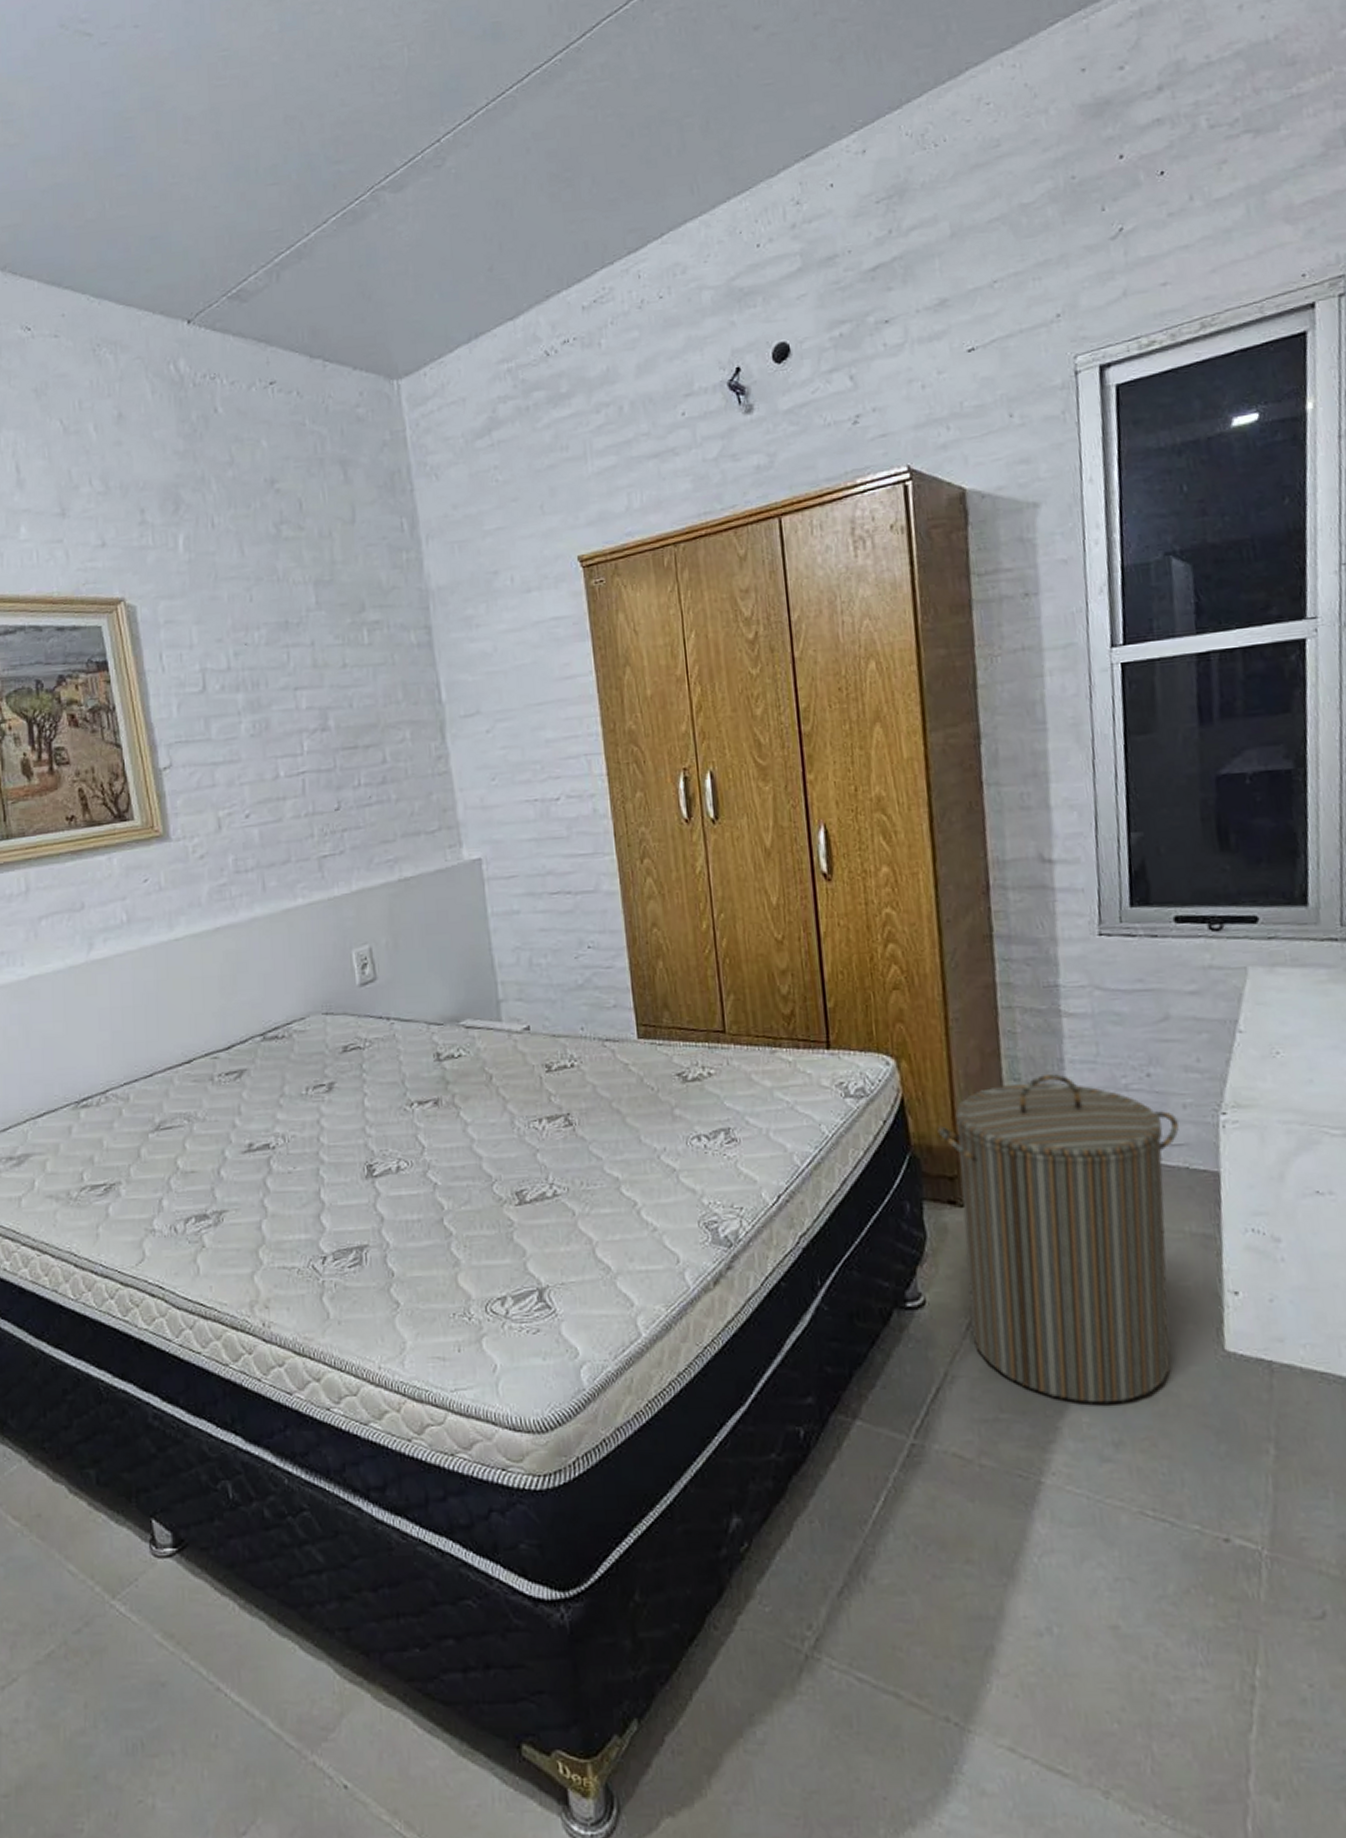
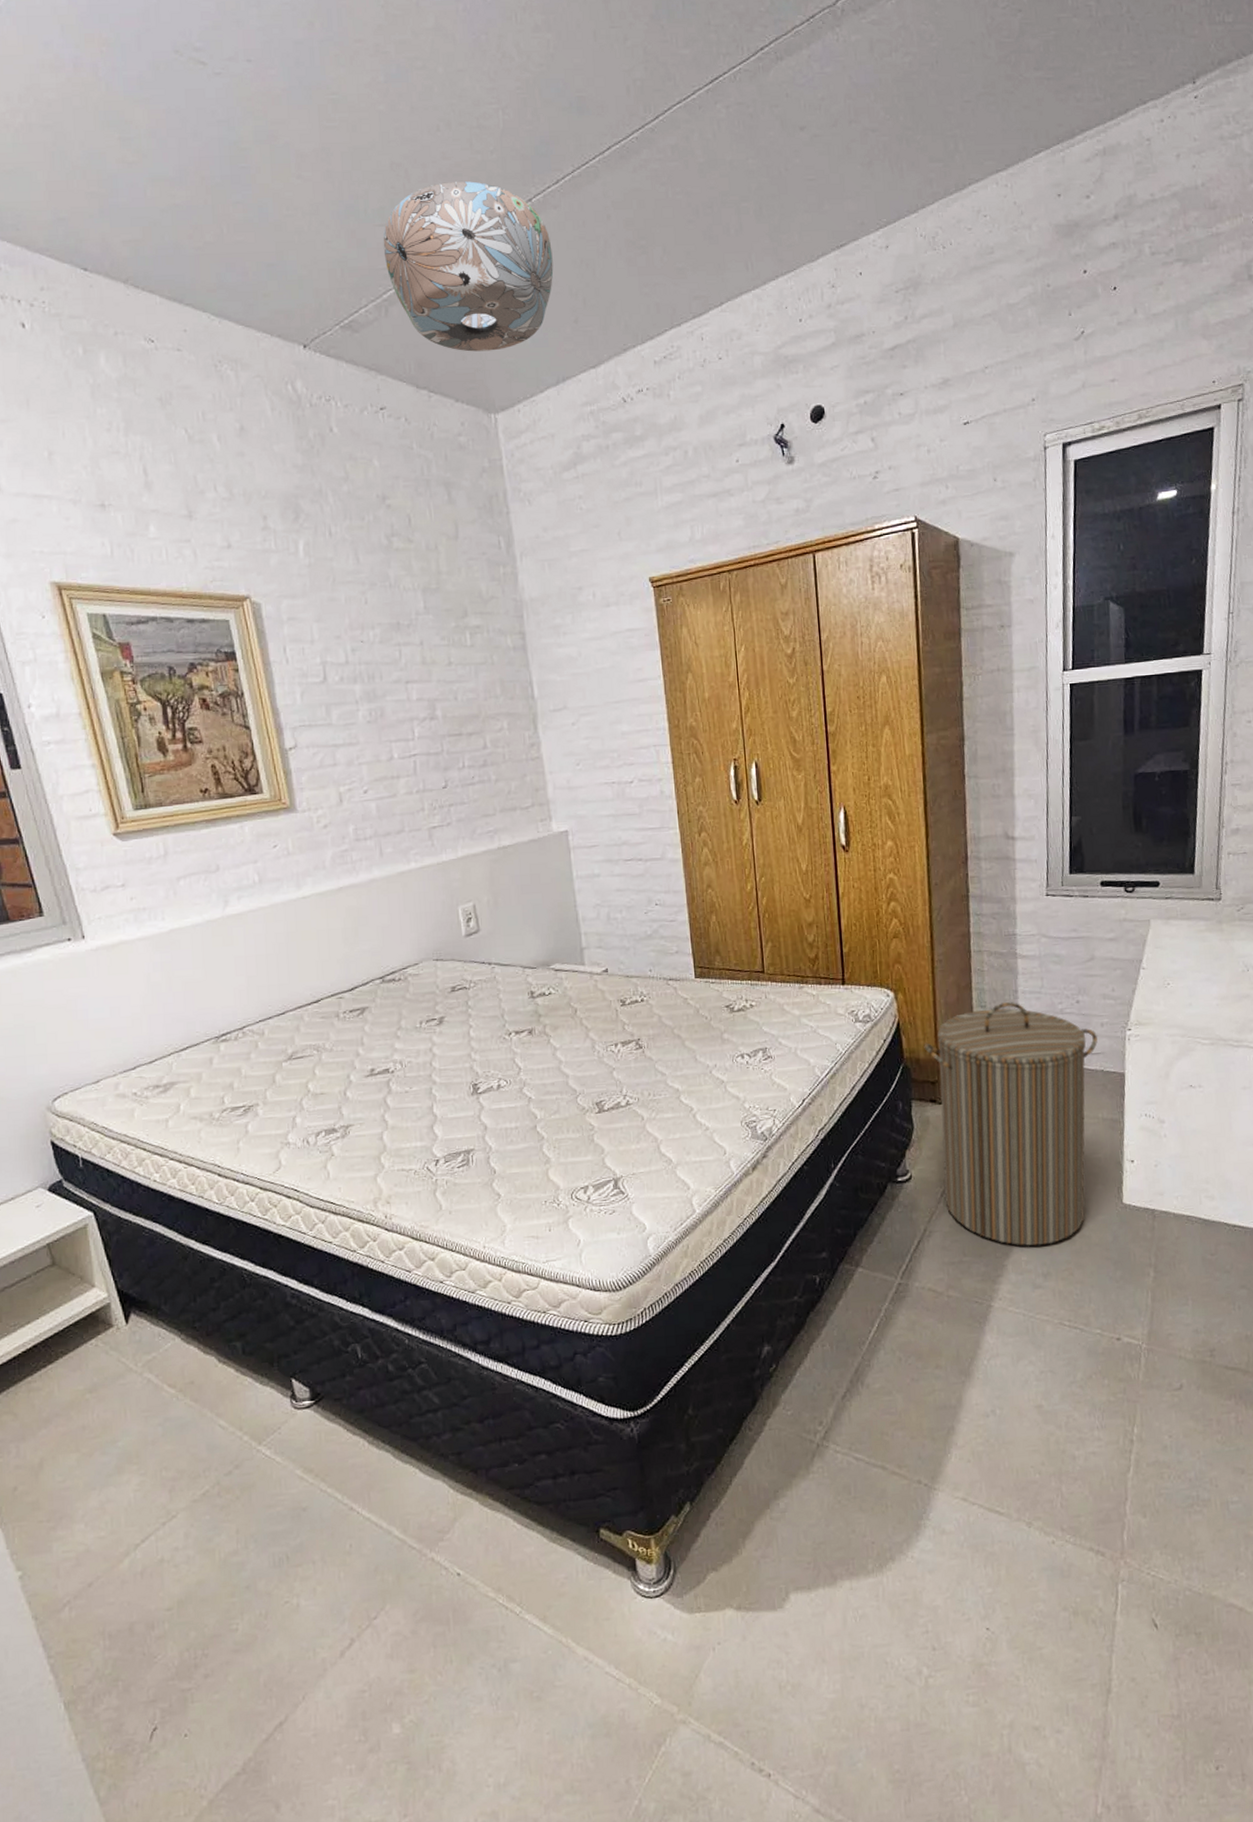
ceiling light: none [275,126,465,313] -> present [383,181,554,352]

